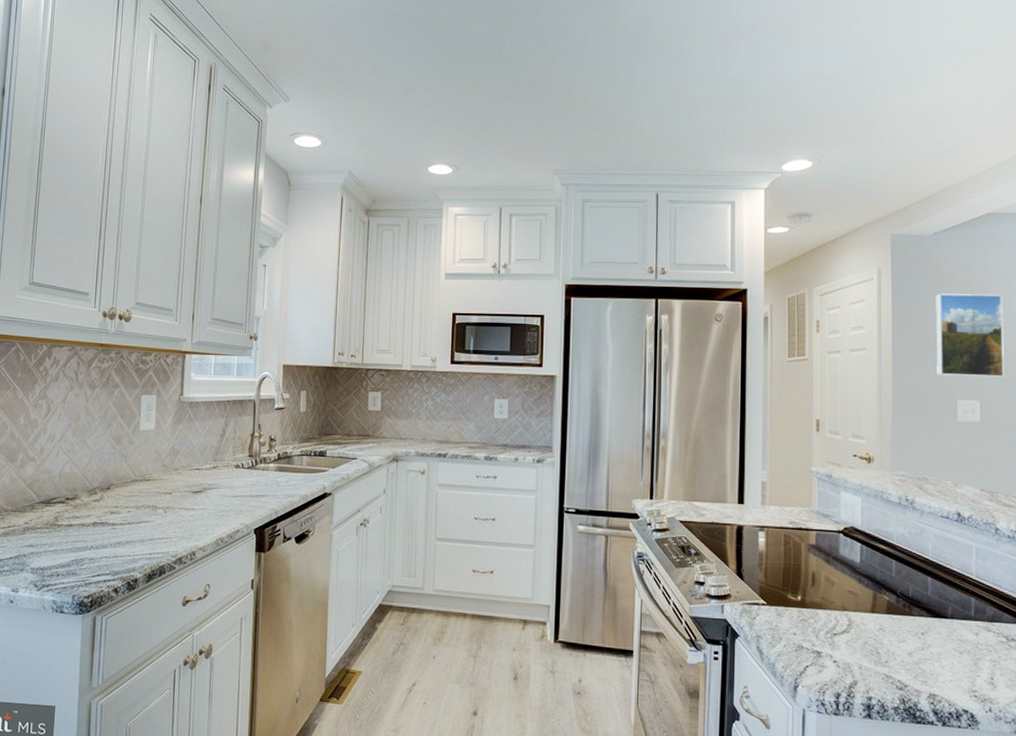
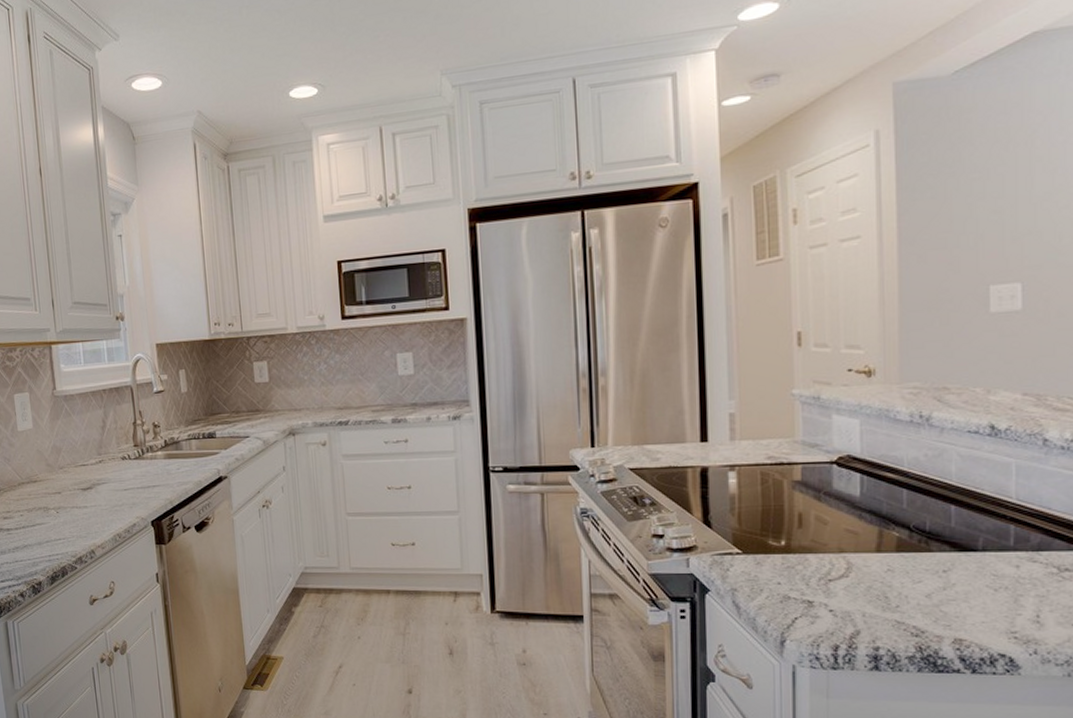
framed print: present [936,293,1004,377] -> none [958,141,1057,258]

